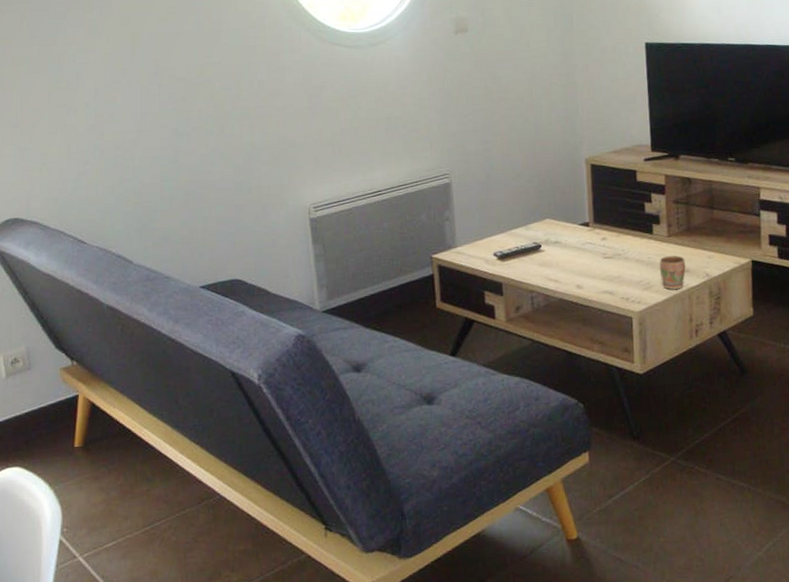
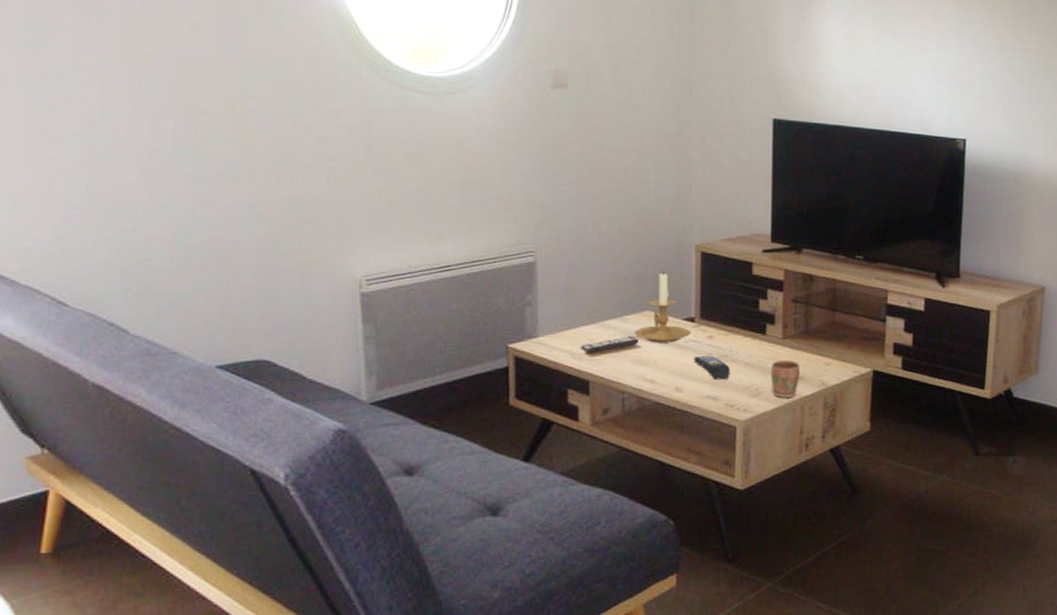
candle holder: none [538,184,587,247] -> present [634,272,691,343]
remote control: none [591,255,624,277] -> present [694,355,730,380]

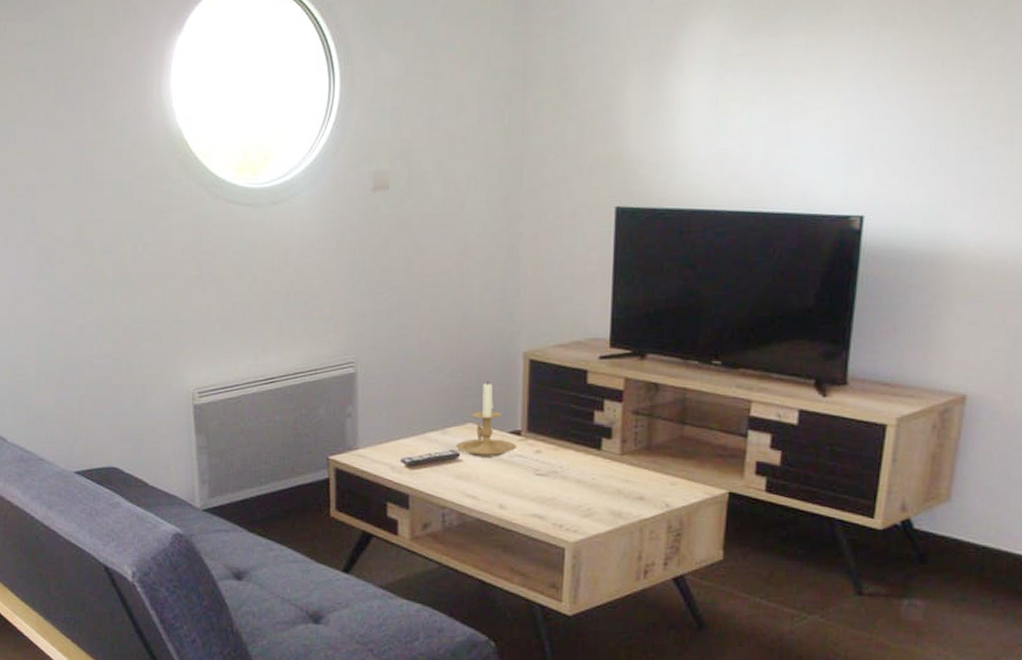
remote control: present [694,355,730,380] -> none [519,471,559,498]
mug: present [770,361,800,398] -> none [605,479,640,519]

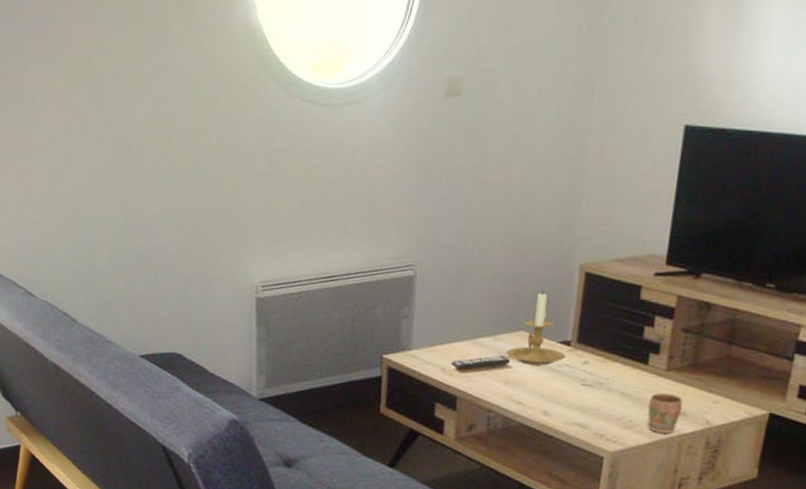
mug: none [605,479,640,519] -> present [647,393,682,434]

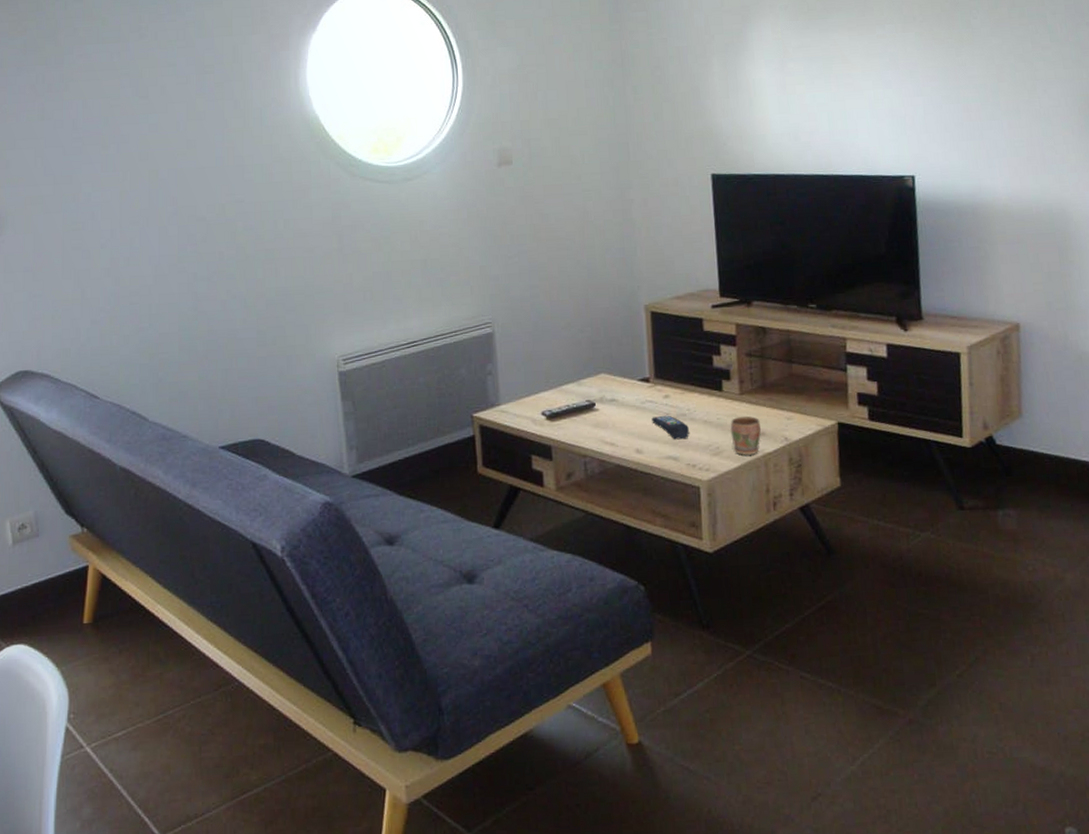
candle holder: present [506,291,566,366] -> none [591,334,647,405]
remote control: none [565,381,604,408] -> present [651,415,689,440]

